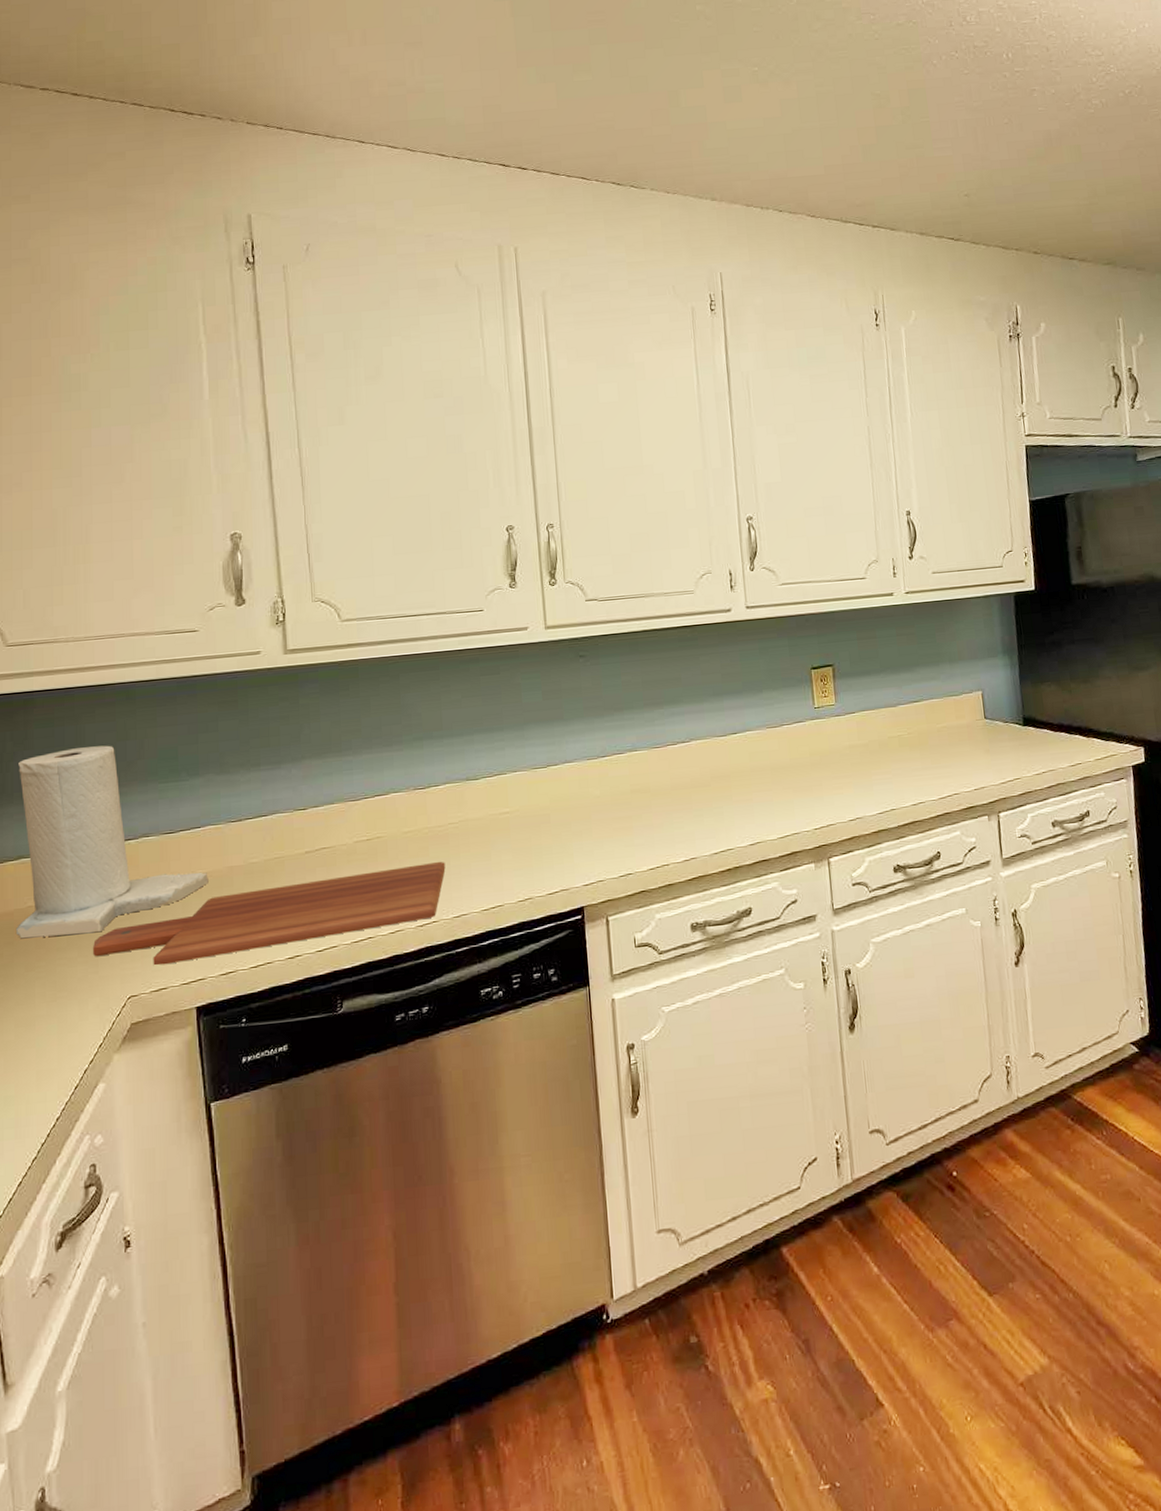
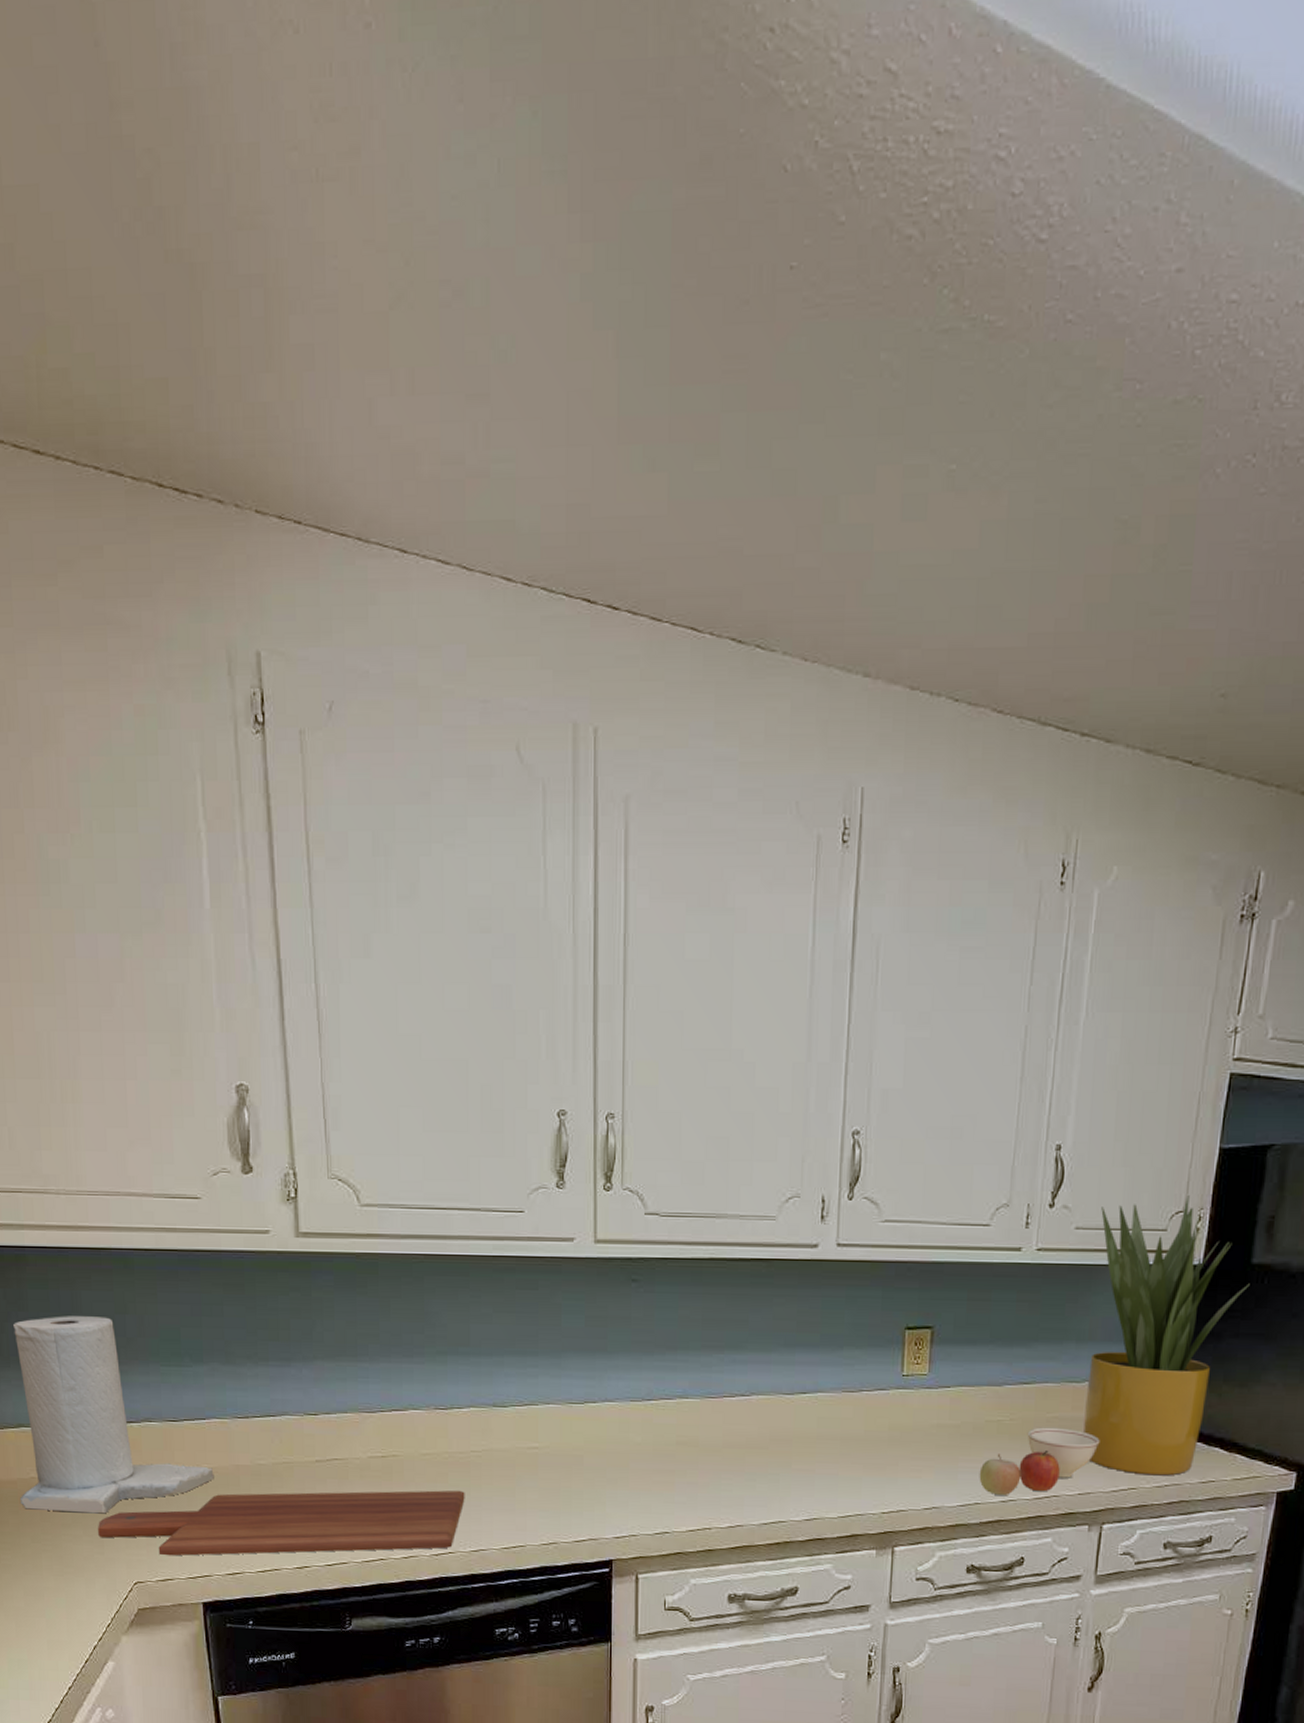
fruit: none [890,764,926,800] -> present [979,1454,1021,1495]
fruit: none [922,756,957,793] -> present [1018,1451,1060,1492]
bowl: none [923,735,984,778] -> present [1027,1427,1100,1478]
planter: none [949,538,1074,766] -> present [1084,1195,1250,1476]

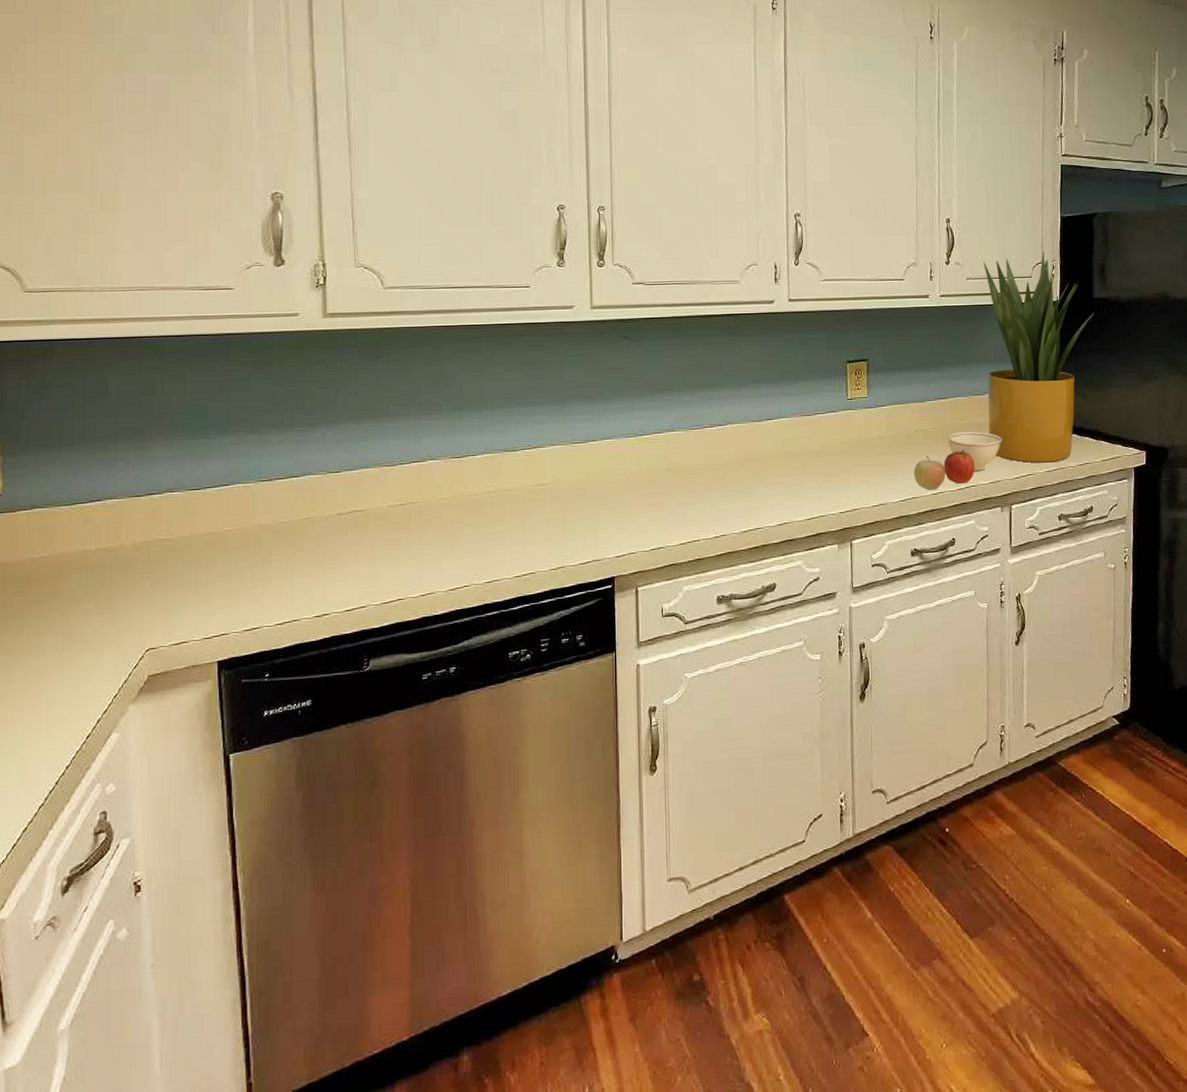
paper towel: present [13,1316,214,1514] -> none [27,398,235,589]
cutting board: present [98,1490,465,1556] -> none [110,528,479,620]

